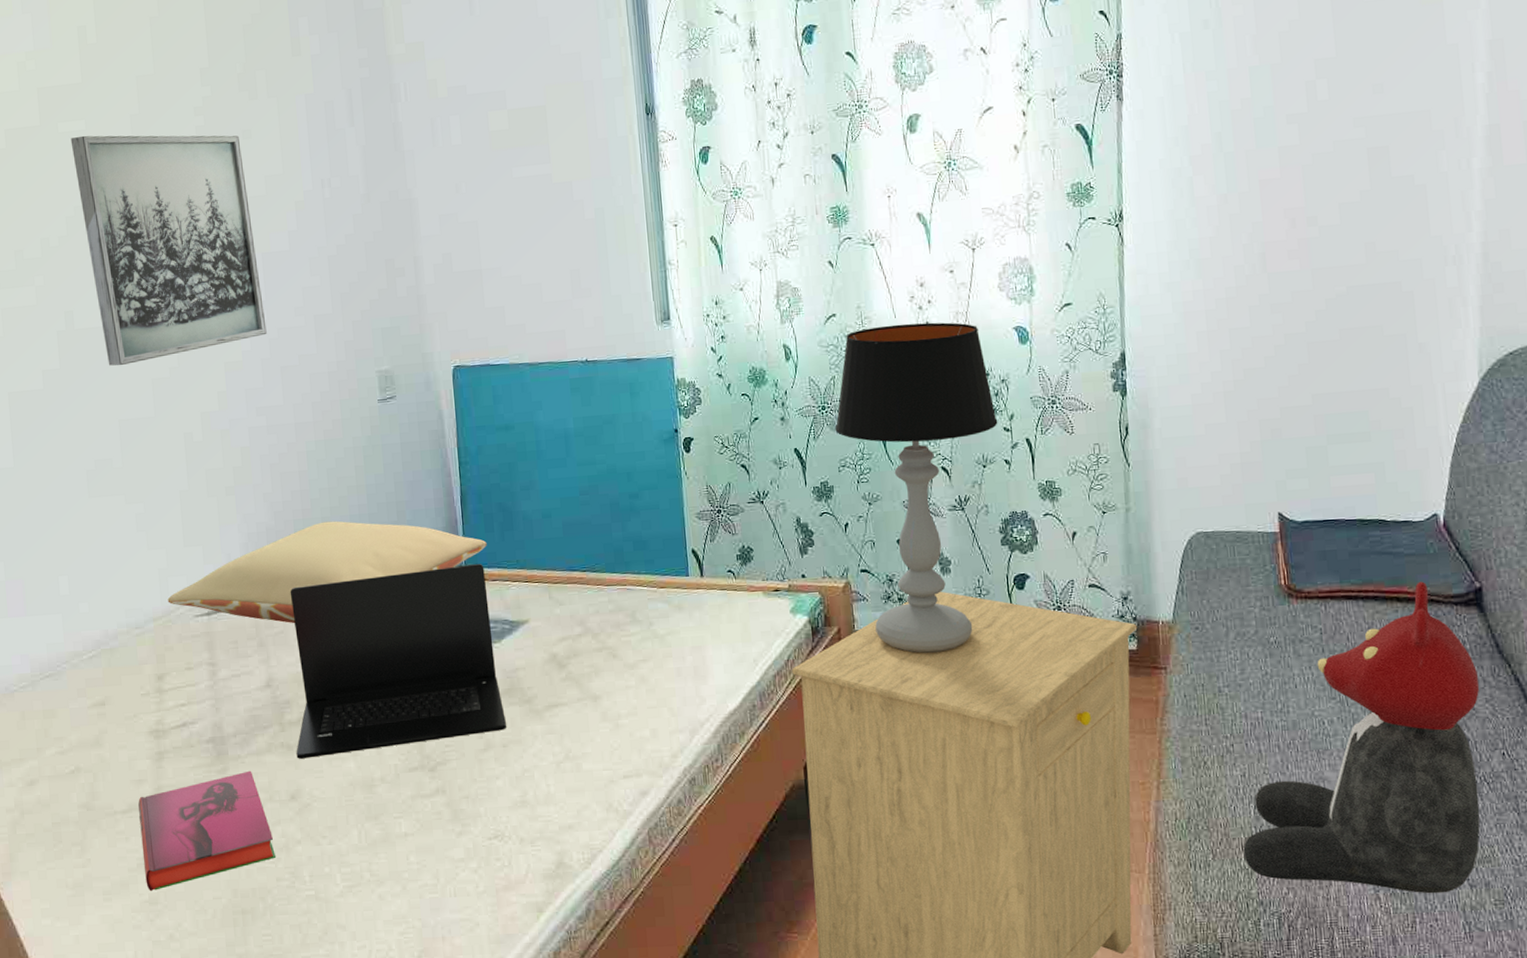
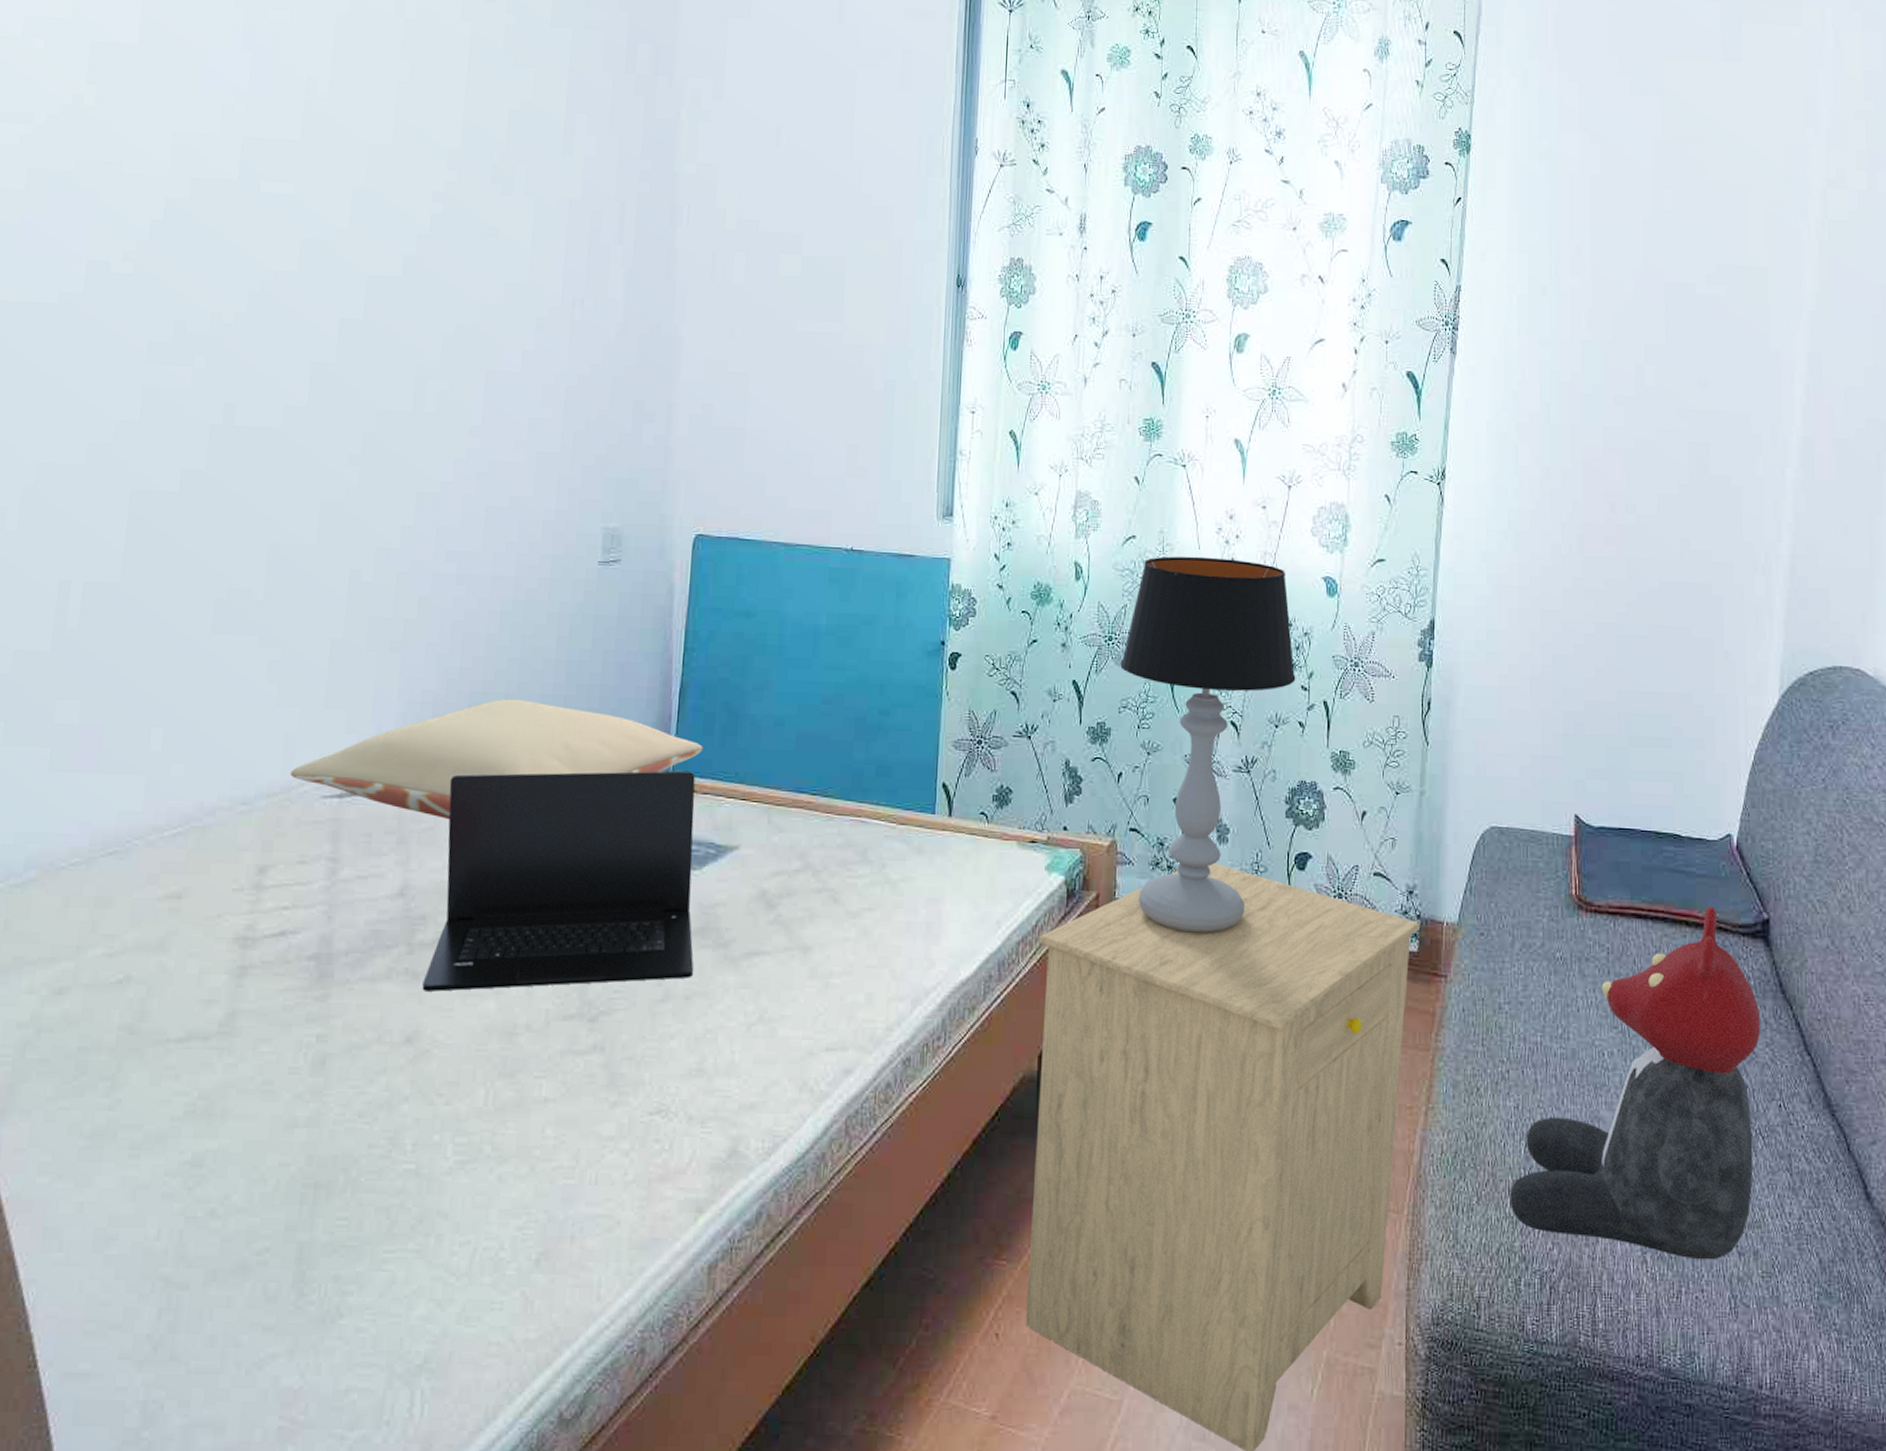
wall art: present [70,135,267,366] -> none [269,200,483,478]
hardback book: present [138,770,276,892] -> none [191,1000,373,1150]

